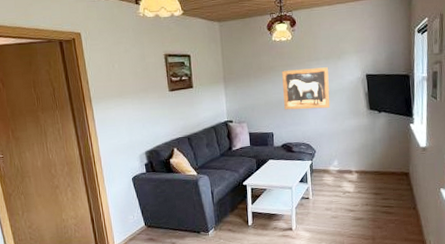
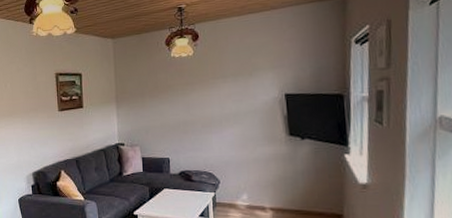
wall art: present [282,67,331,110] -> none [181,85,239,134]

